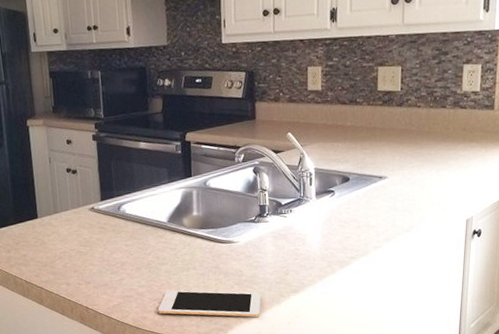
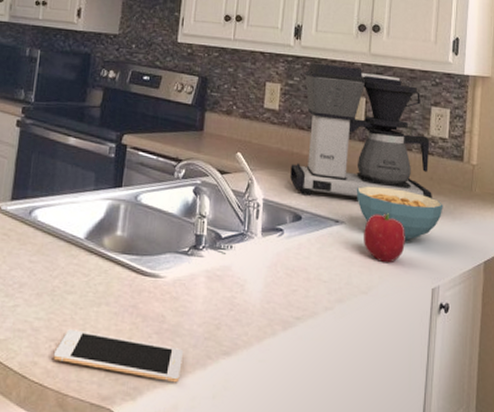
coffee maker: none [336,39,465,160] -> present [290,62,432,199]
cereal bowl: none [396,142,476,186] -> present [356,185,443,242]
fruit: none [405,164,442,205] -> present [364,213,405,263]

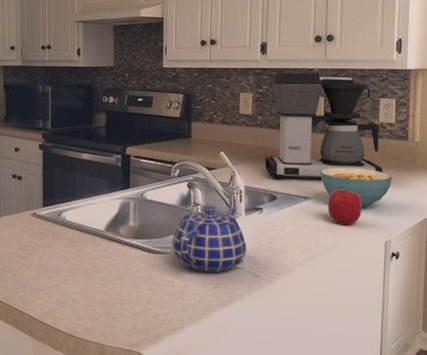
cell phone: present [53,329,183,383] -> none [91,298,191,329]
teapot: none [167,219,261,309] -> present [172,206,247,272]

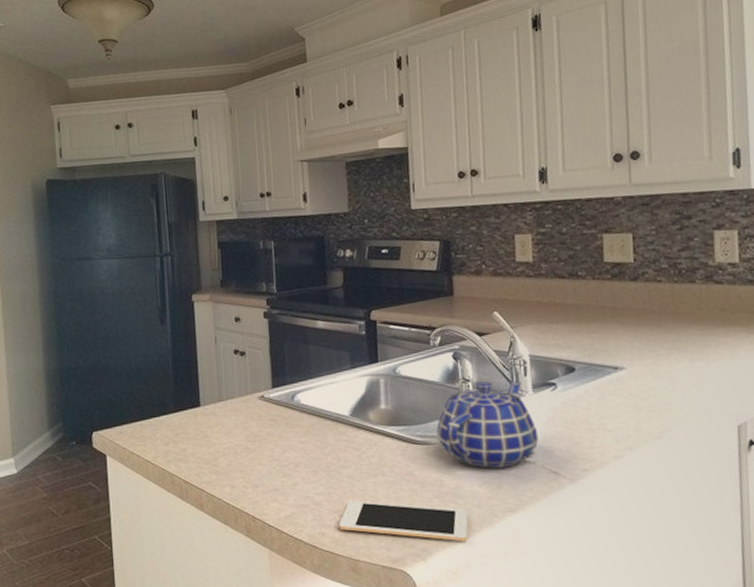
cell phone: none [91,298,191,329] -> present [338,501,468,542]
coffee maker: present [265,72,383,180] -> none [555,202,727,346]
cereal bowl: present [320,167,392,208] -> none [633,325,742,380]
fruit: present [328,187,362,226] -> none [648,352,700,405]

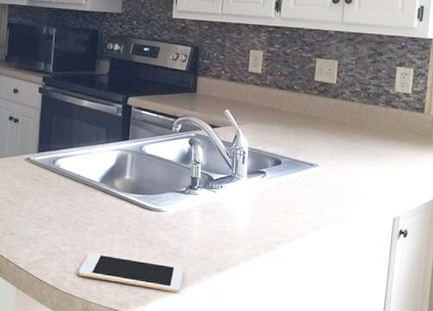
teapot: present [437,381,539,468] -> none [168,165,247,235]

